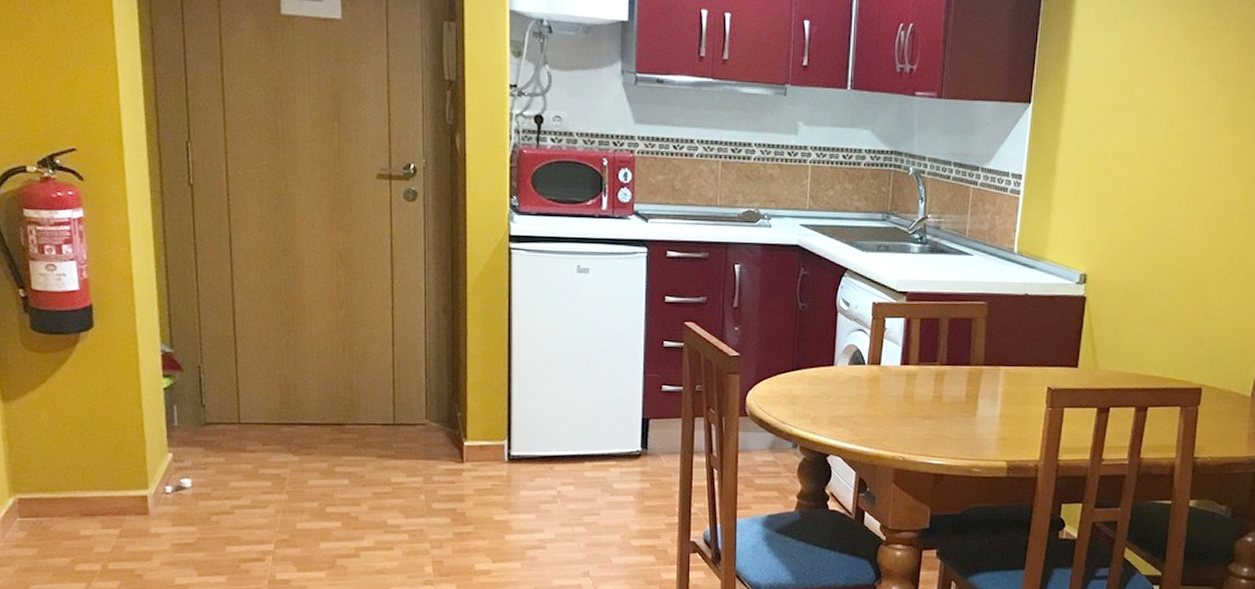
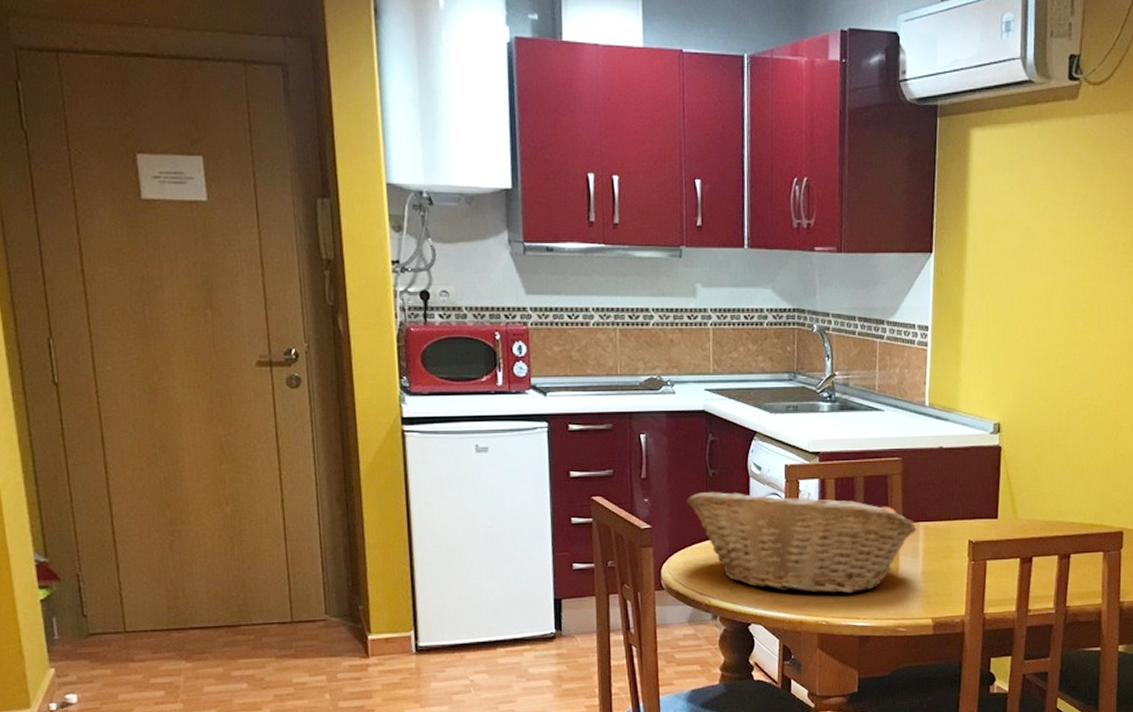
fruit basket: none [775,323,998,432] -> present [686,491,917,594]

